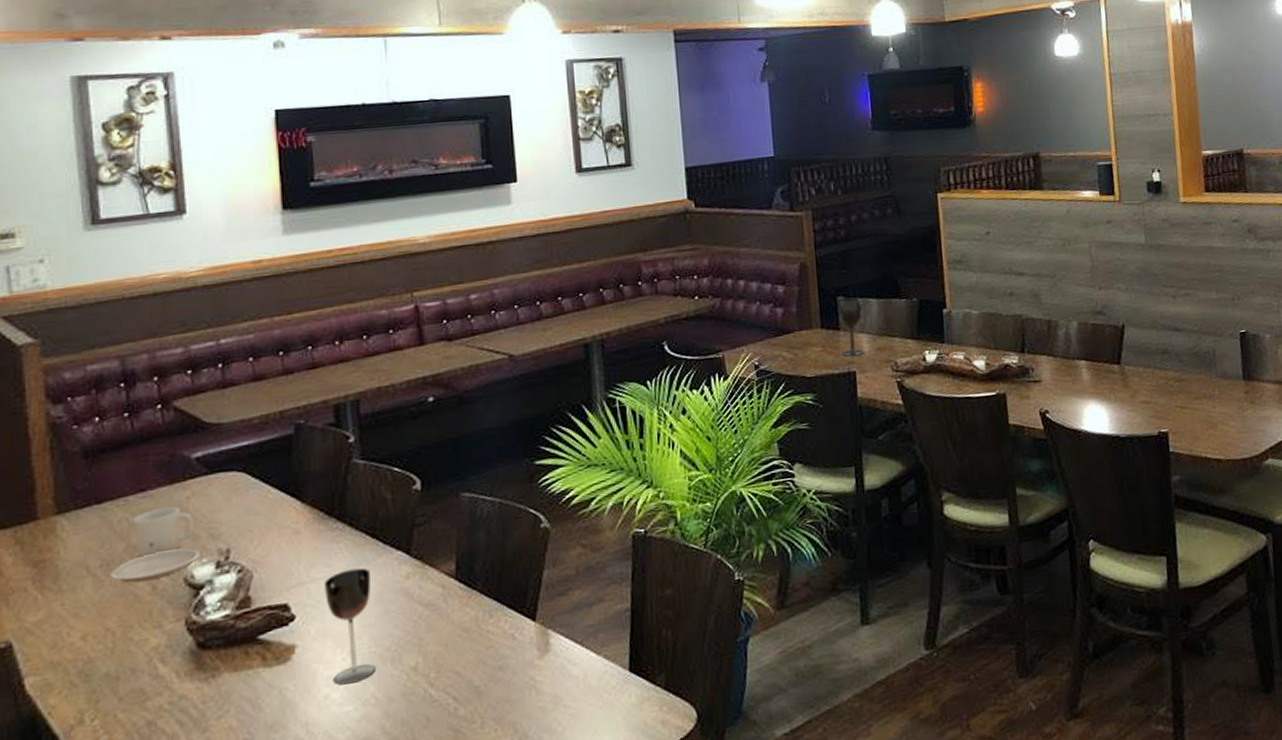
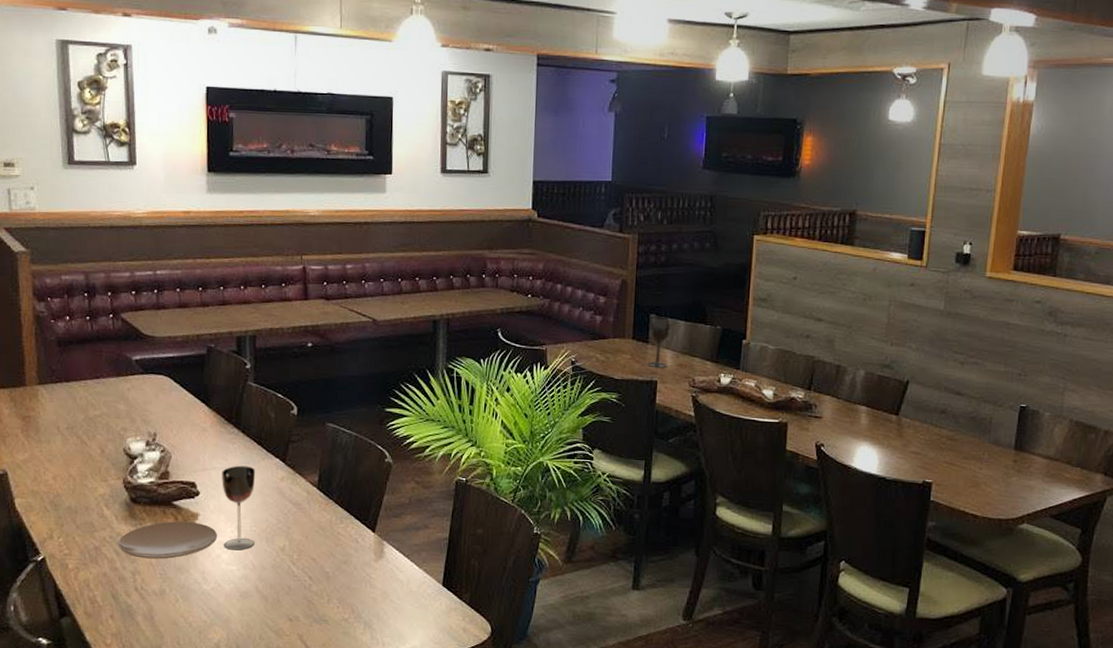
plate: present [110,547,201,583] -> none [73,425,136,446]
mug: present [132,506,195,557] -> none [90,393,133,428]
plate: none [182,657,324,724] -> present [118,521,218,559]

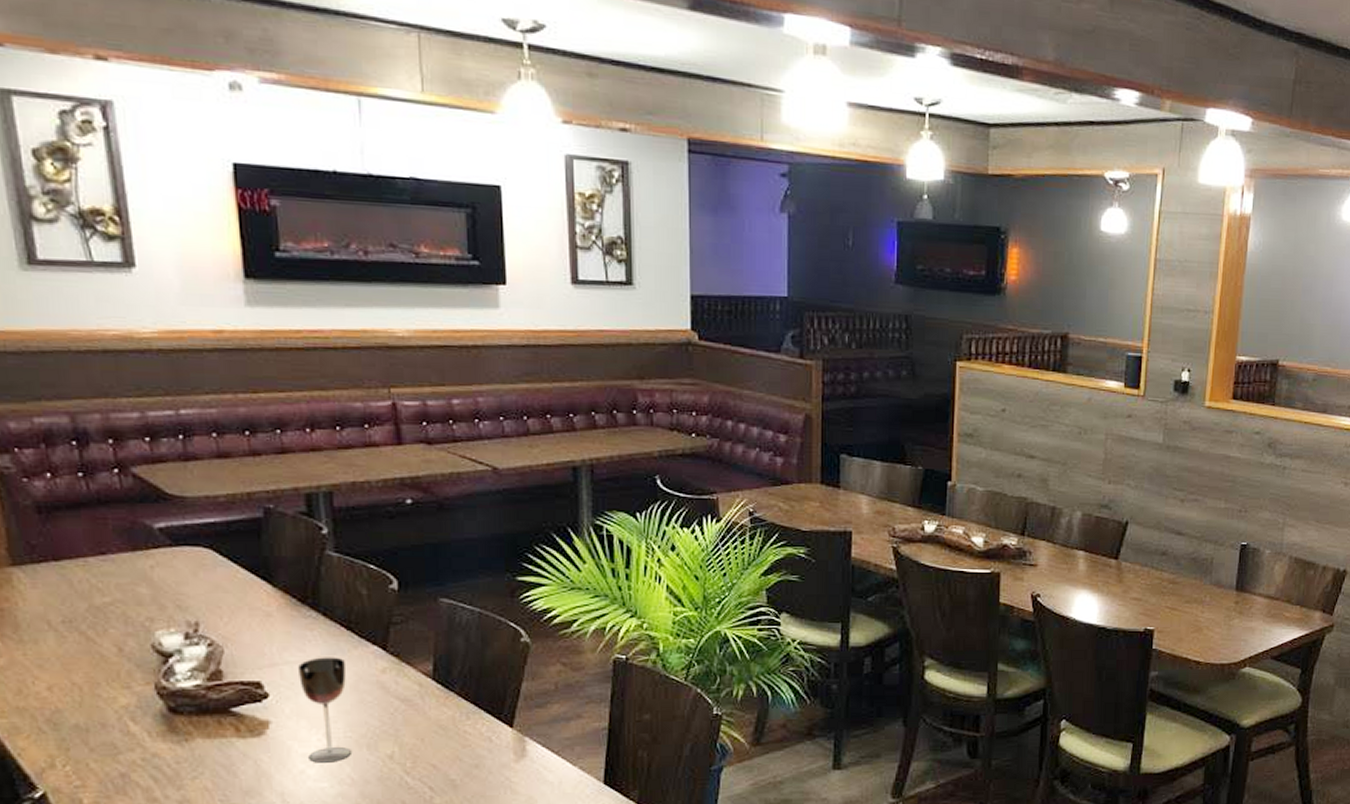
plate: present [118,521,218,559] -> none [155,731,300,783]
wine glass: present [648,315,671,368] -> none [840,455,866,517]

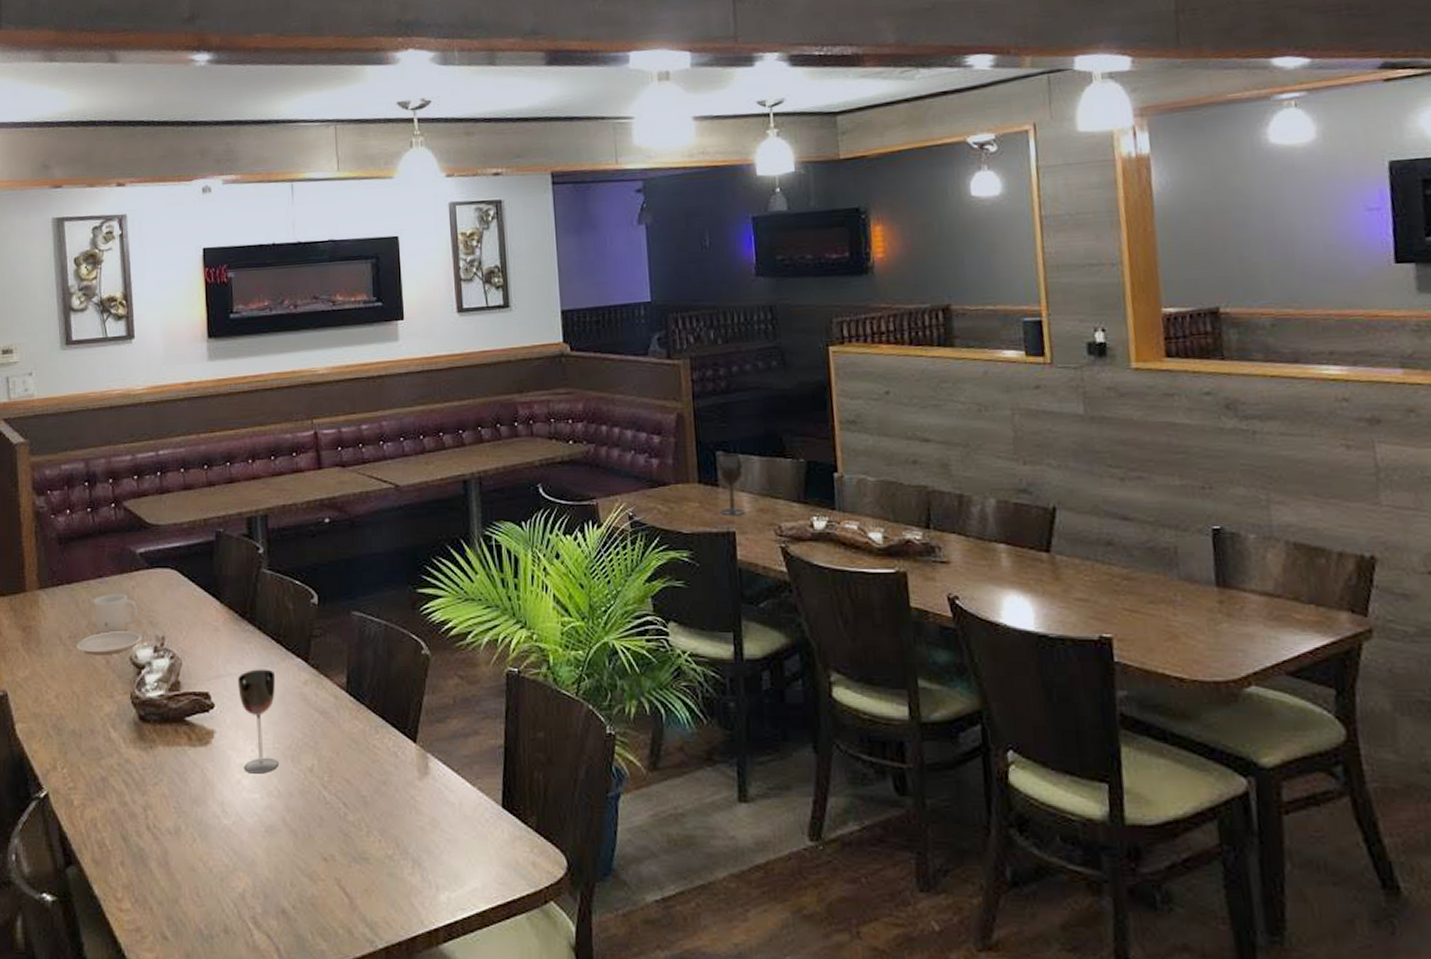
plate: none [73,614,168,643] -> present [76,630,143,656]
mug: none [94,574,161,619] -> present [93,594,139,634]
wine glass: none [840,455,866,517] -> present [717,452,745,516]

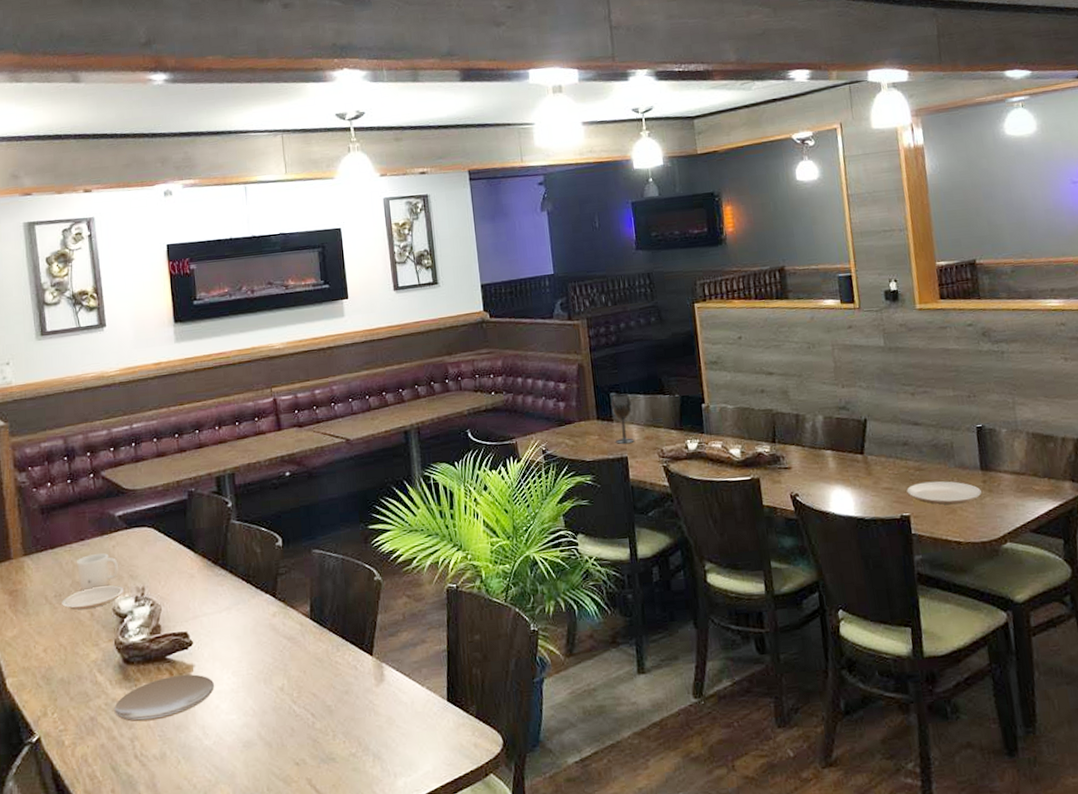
plate: none [127,740,237,789] -> present [114,674,215,722]
wineglass: present [238,669,278,774] -> none [213,606,252,698]
plate: none [1108,595,1216,629] -> present [906,481,982,505]

